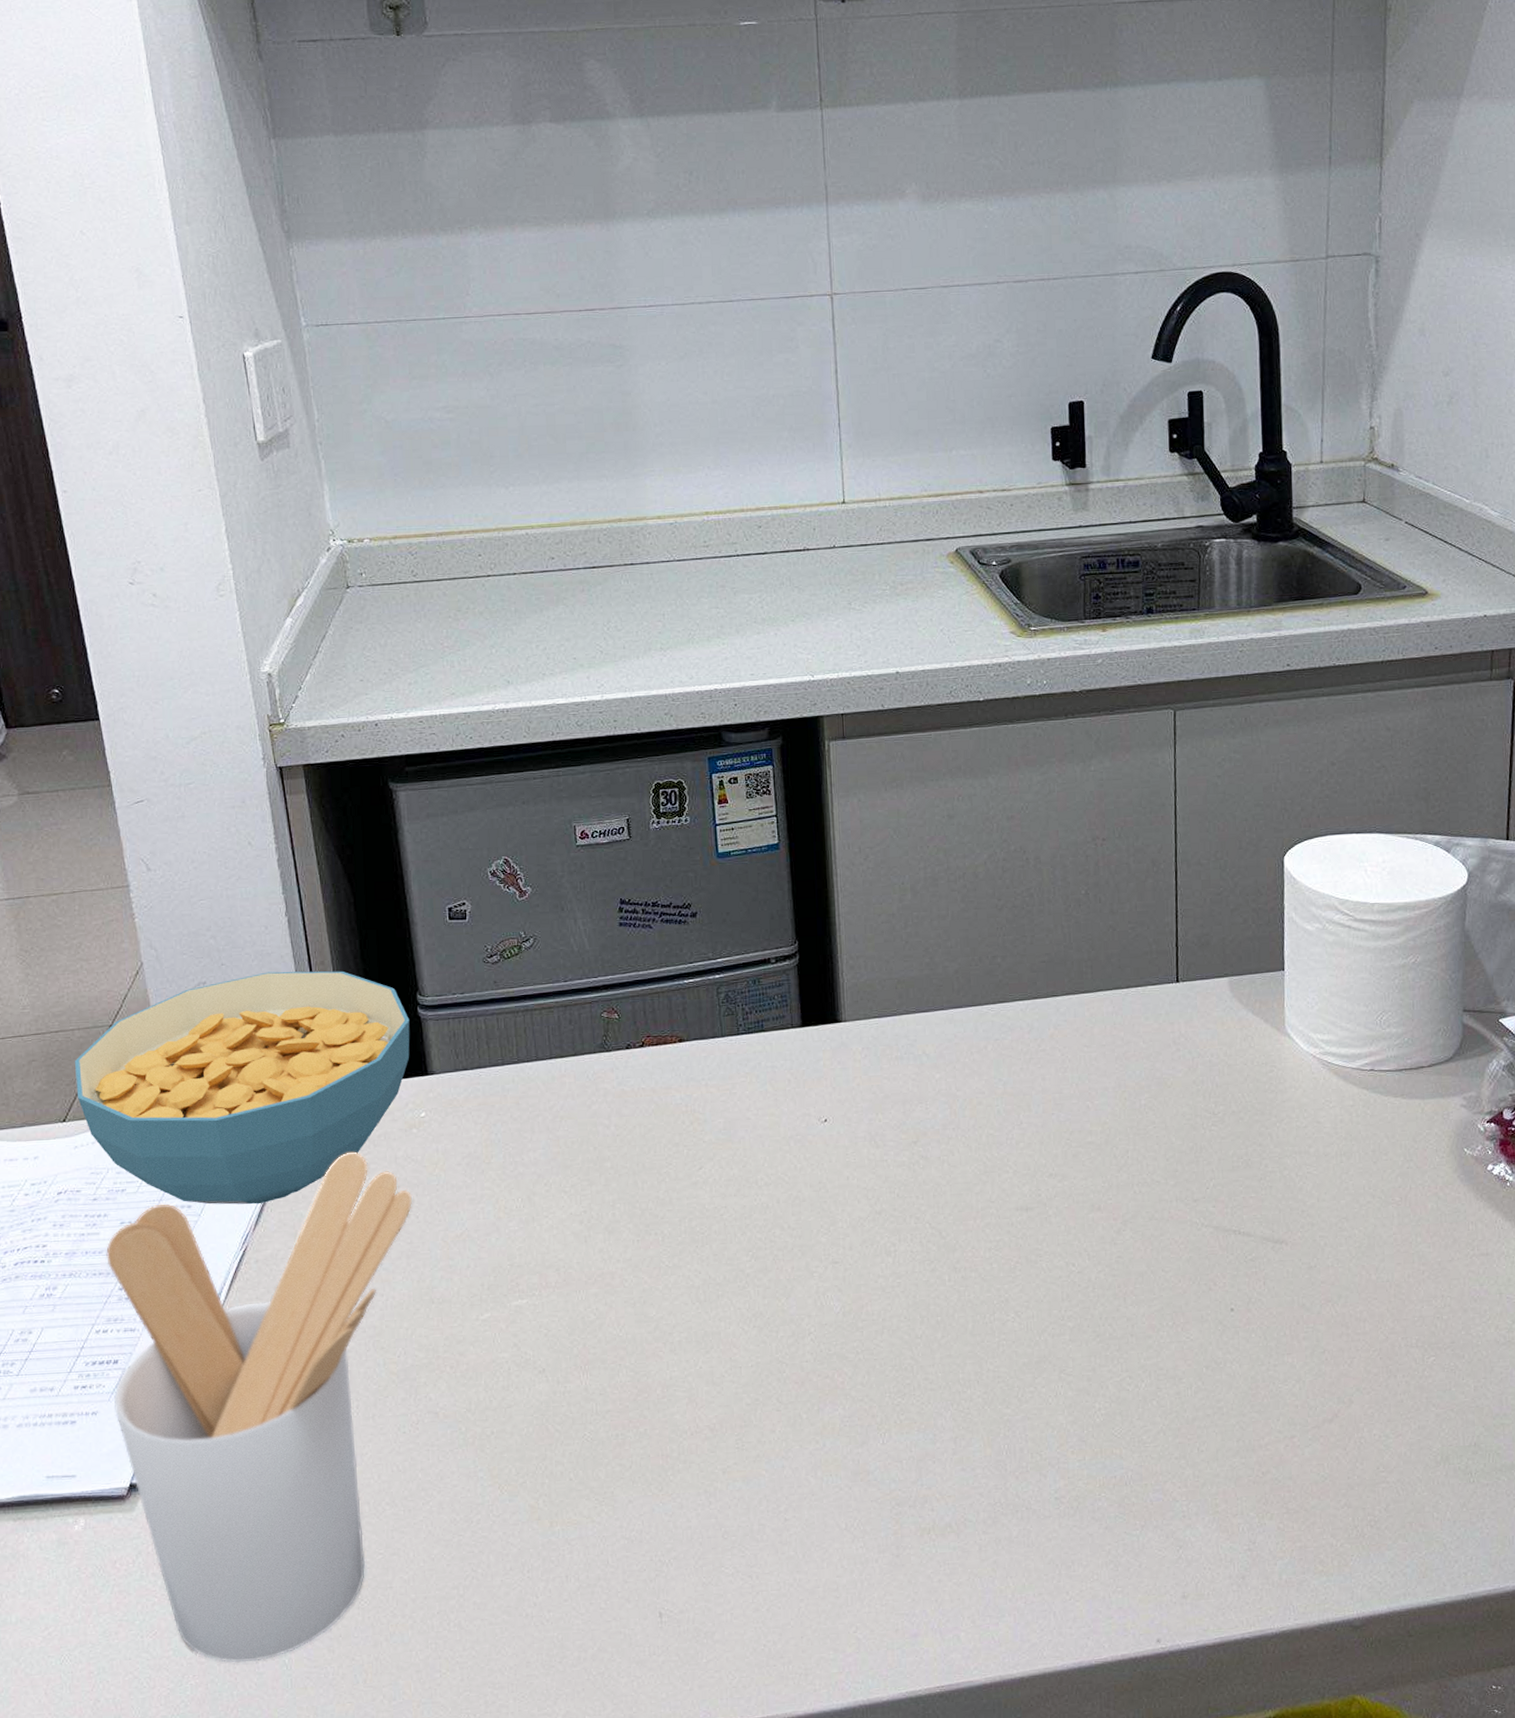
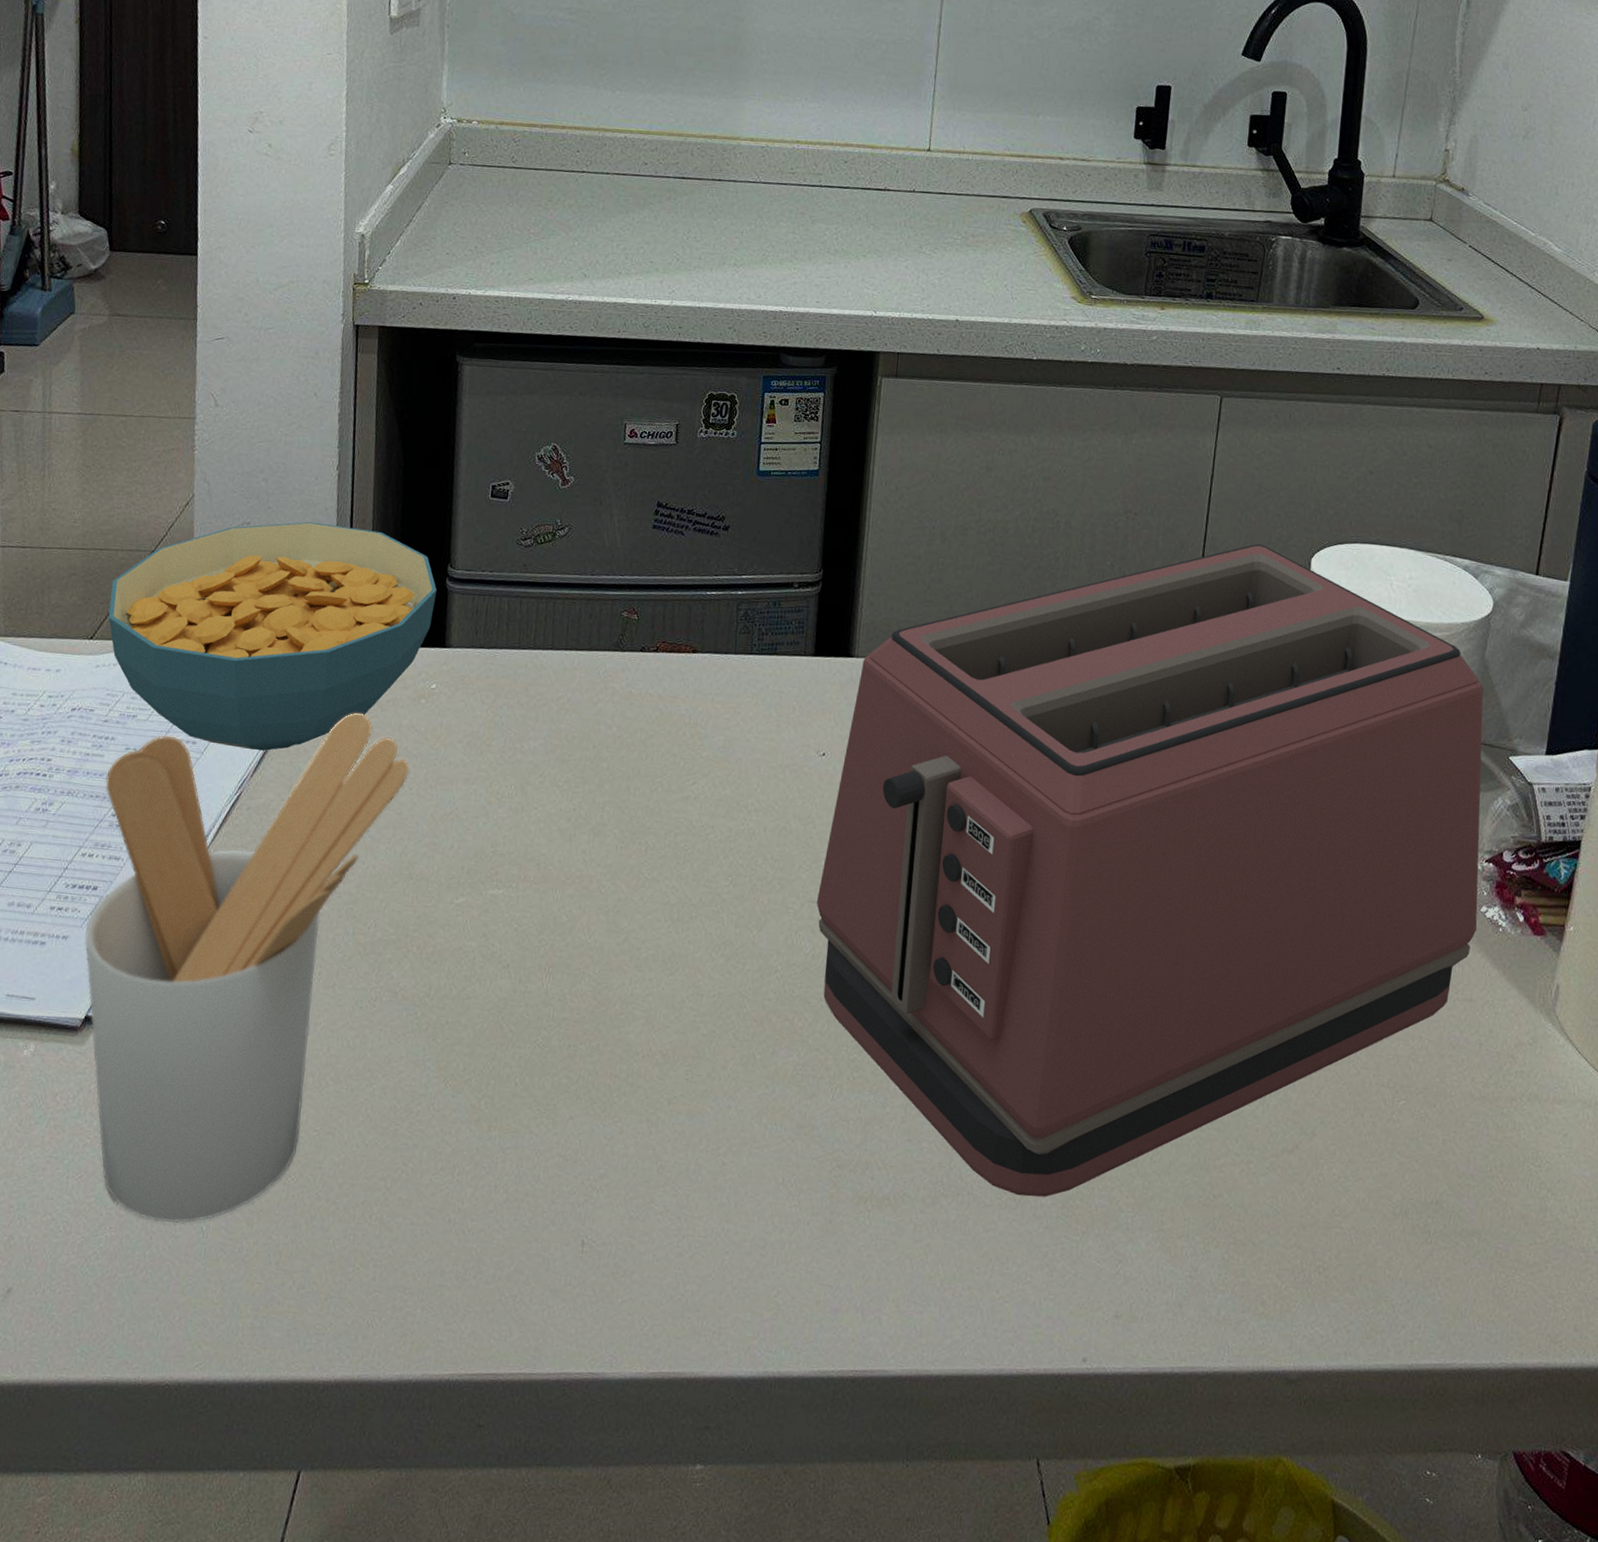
toaster: none [840,850,1486,1503] -> present [817,543,1484,1197]

